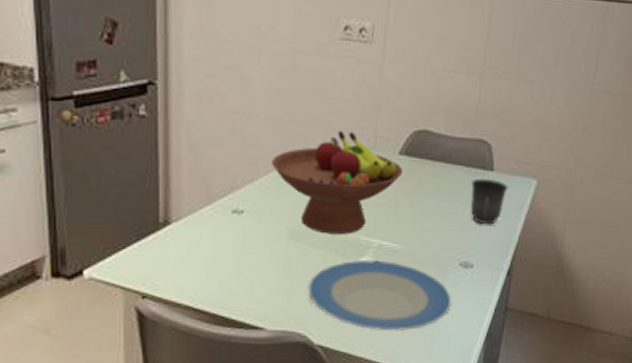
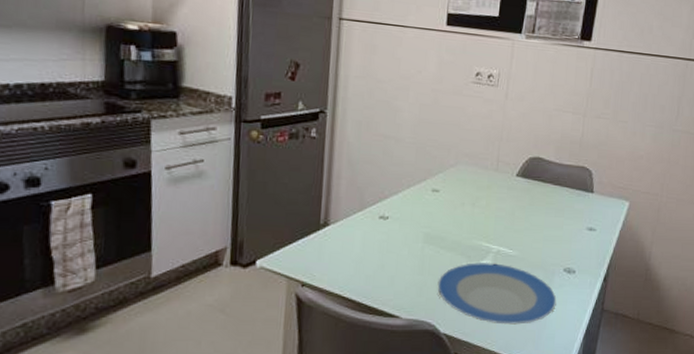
fruit bowl: present [272,131,403,234] -> none [413,155,520,240]
mug: present [470,178,508,225] -> none [573,198,605,238]

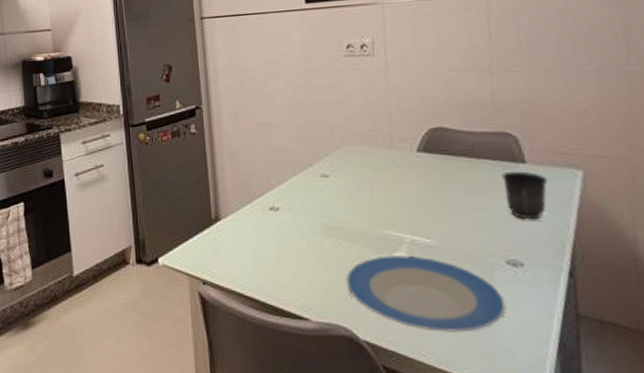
mug: none [573,198,605,238] -> present [502,171,548,220]

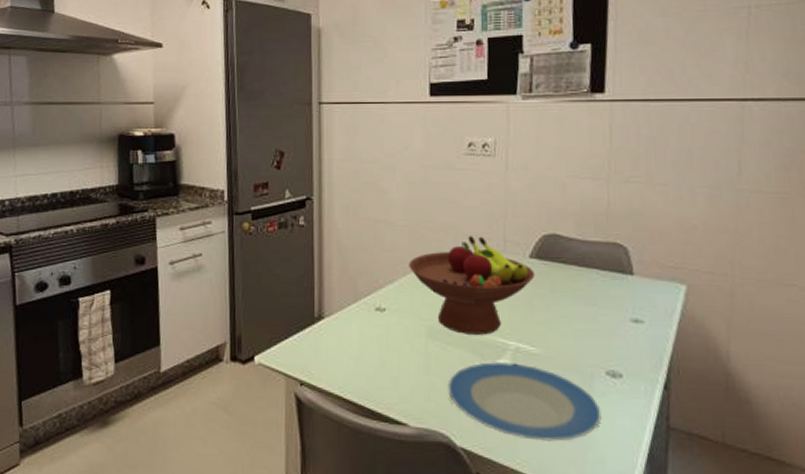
fruit bowl: none [298,133,425,229] -> present [409,236,535,335]
mug: present [502,171,548,220] -> none [610,282,653,332]

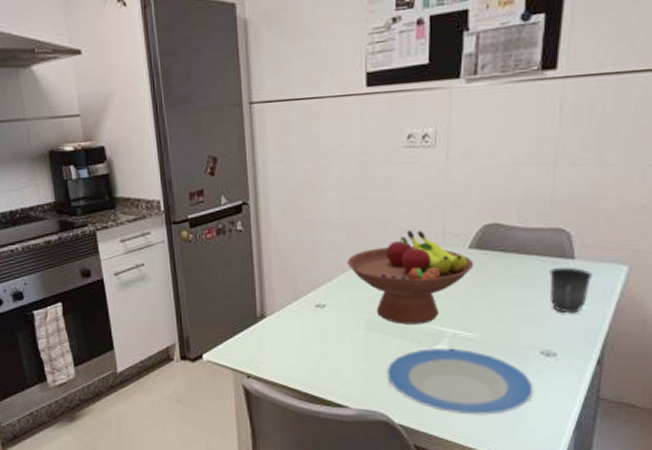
mug: none [610,282,653,332] -> present [549,267,593,314]

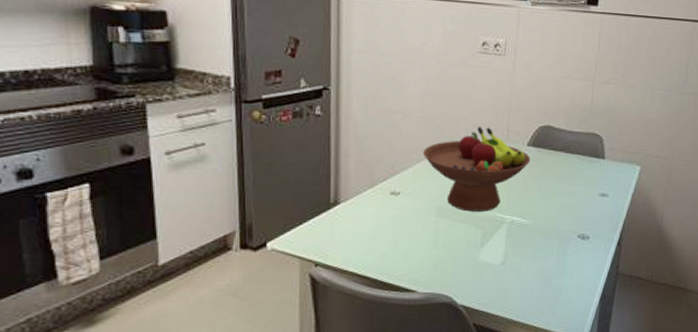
plate: present [386,347,534,415] -> none [452,232,572,293]
mug: present [549,267,593,314] -> none [586,165,617,204]

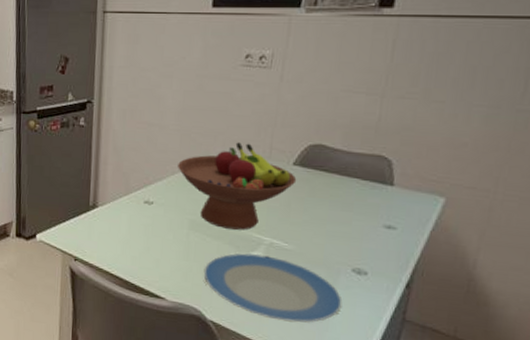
plate: none [452,232,572,293] -> present [203,253,343,323]

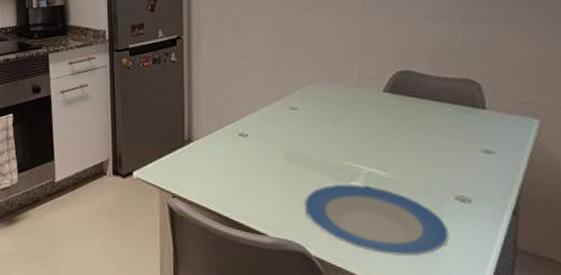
fruit bowl: present [178,142,297,230] -> none [270,72,389,160]

